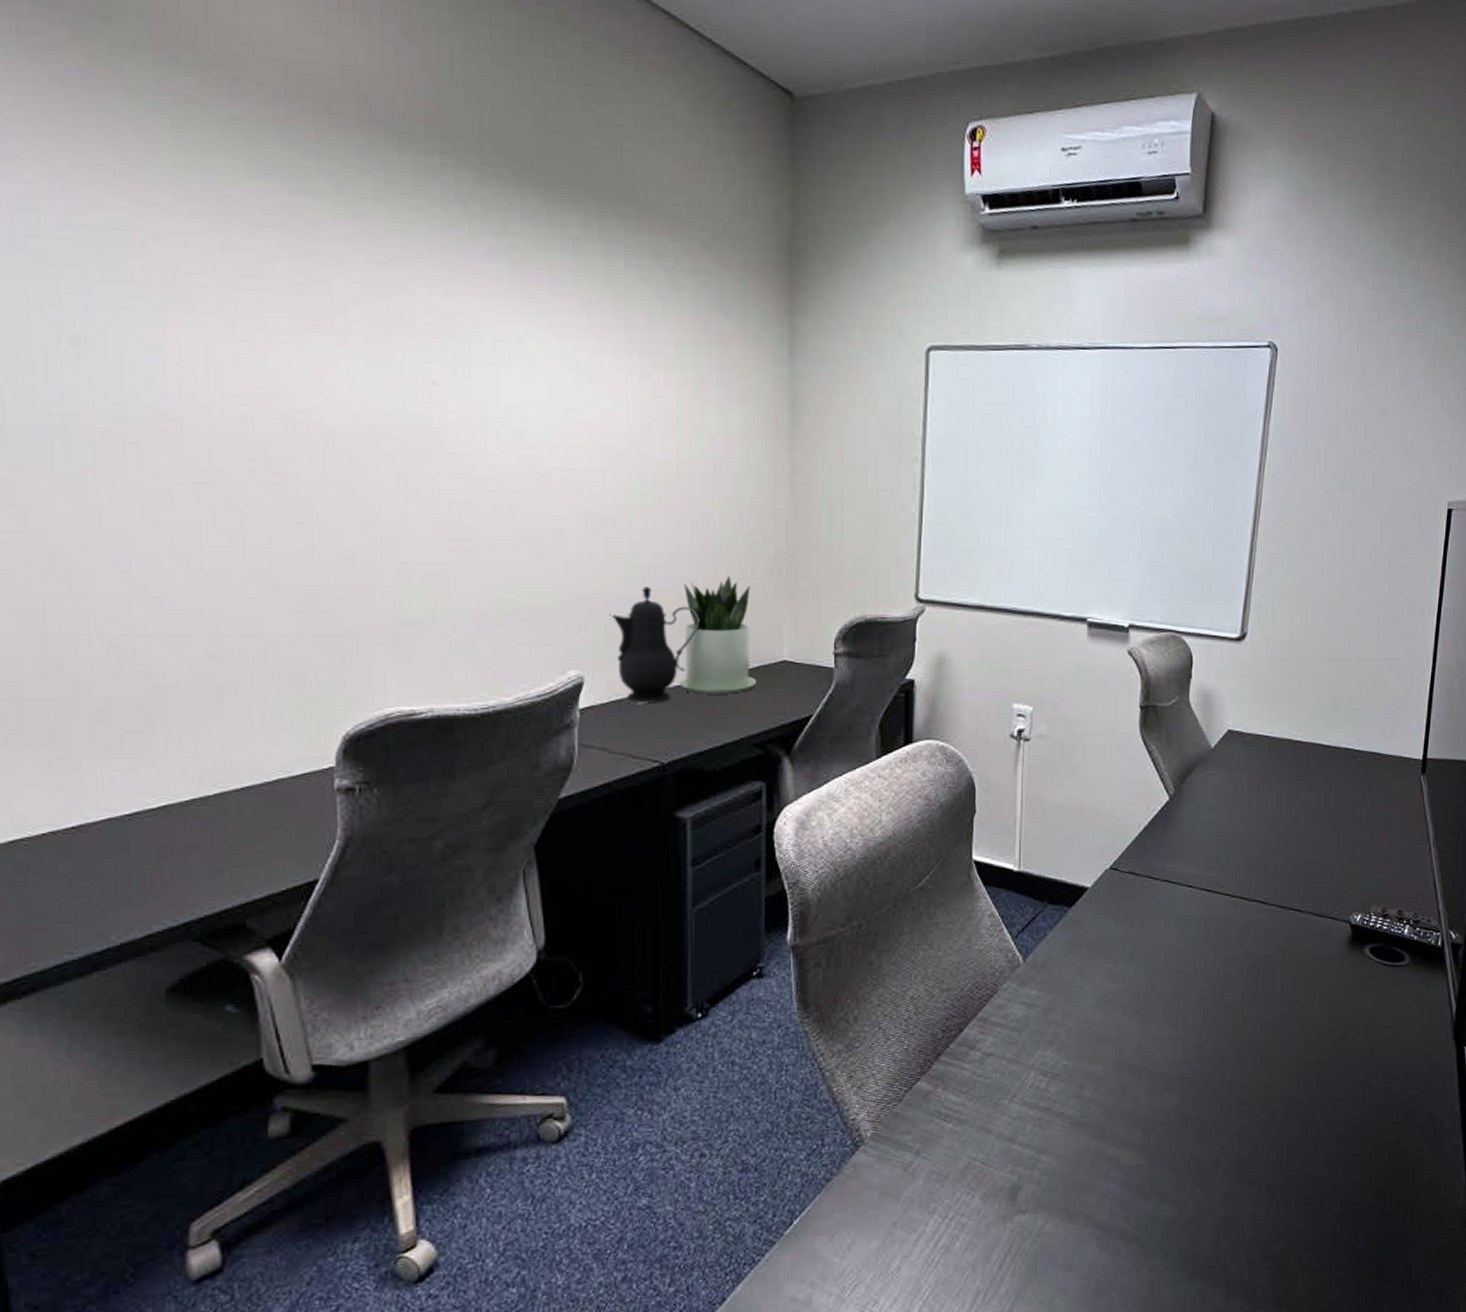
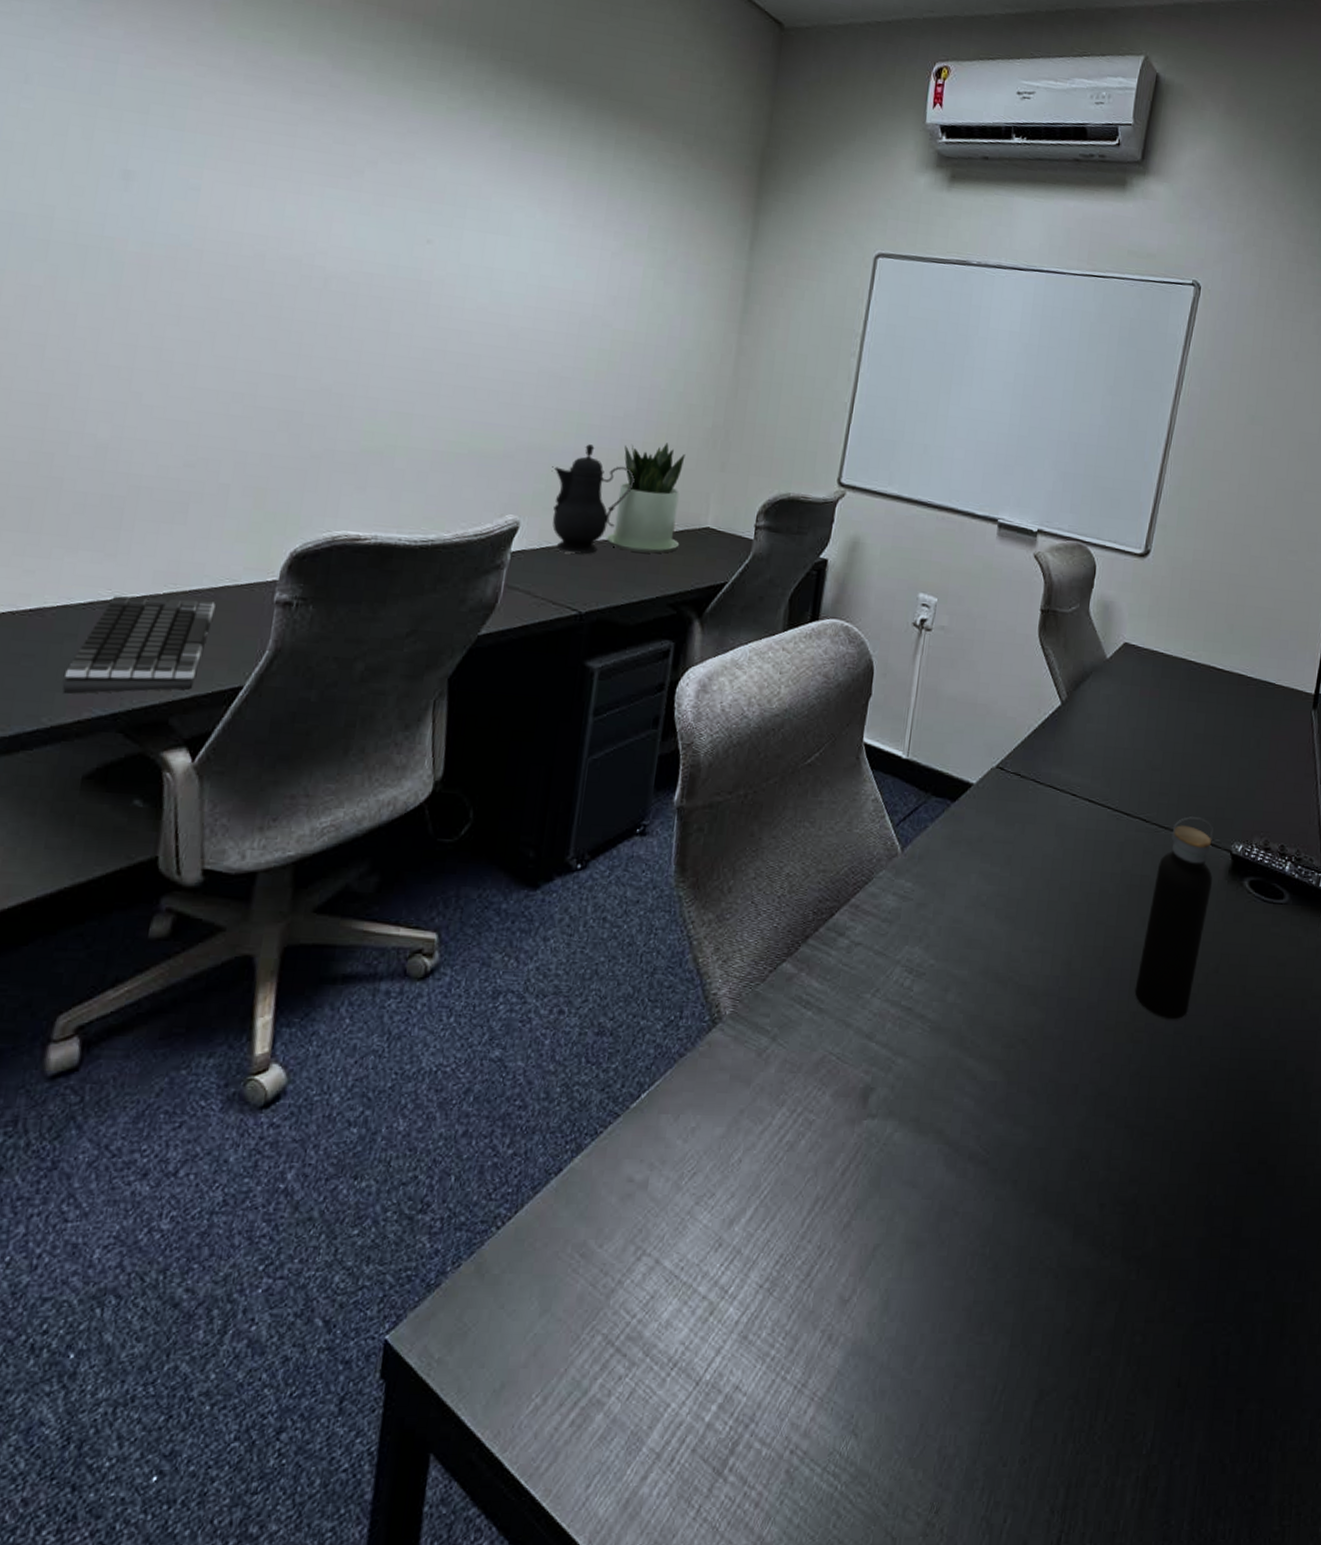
computer keyboard: none [124,795,273,910] -> present [62,596,216,695]
water bottle: none [1266,893,1334,1087] -> present [1135,816,1215,1020]

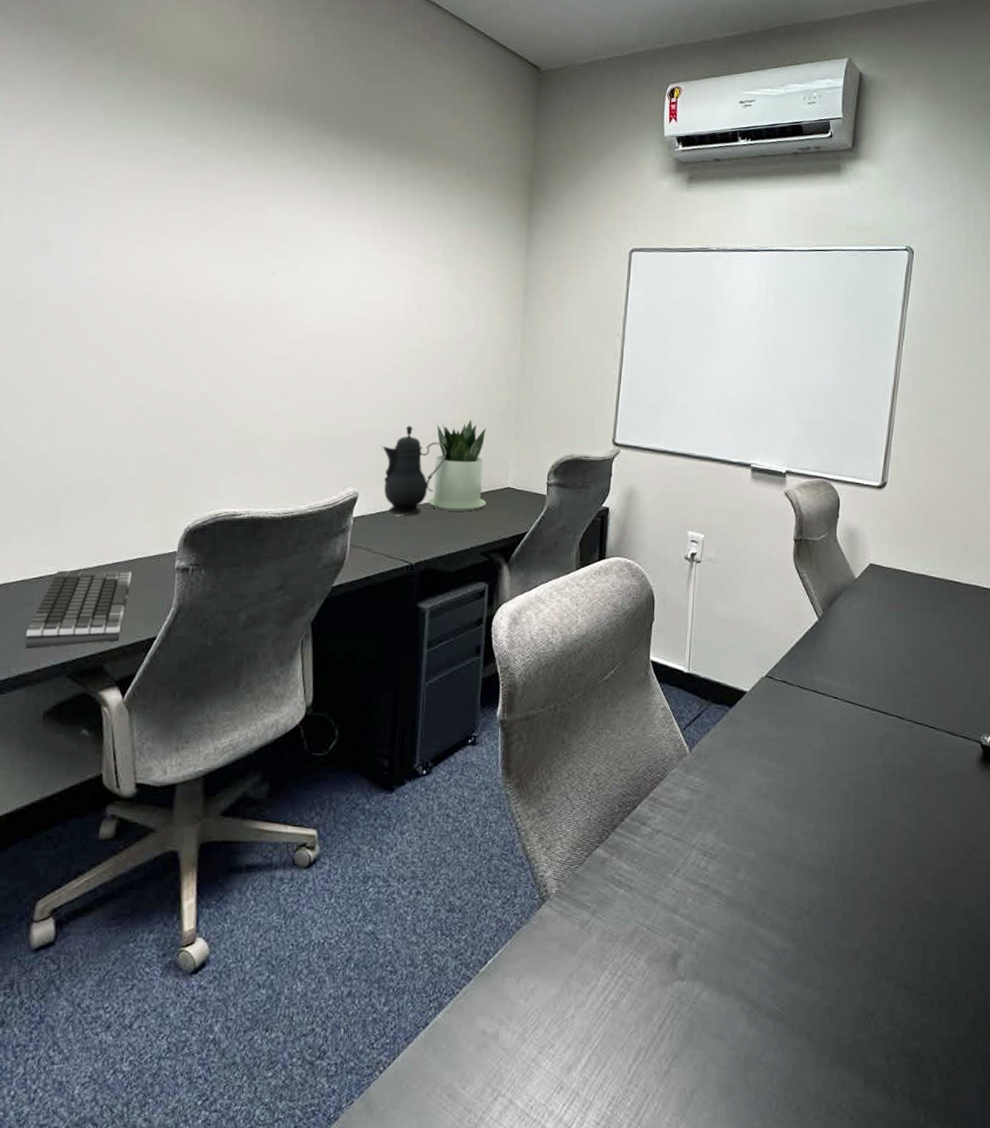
water bottle: present [1135,816,1215,1020] -> none [903,713,966,892]

